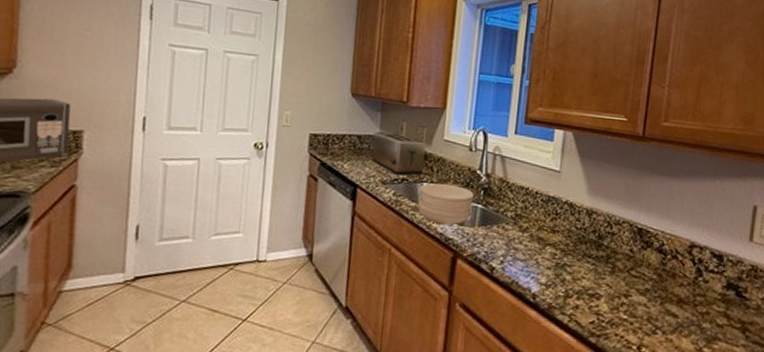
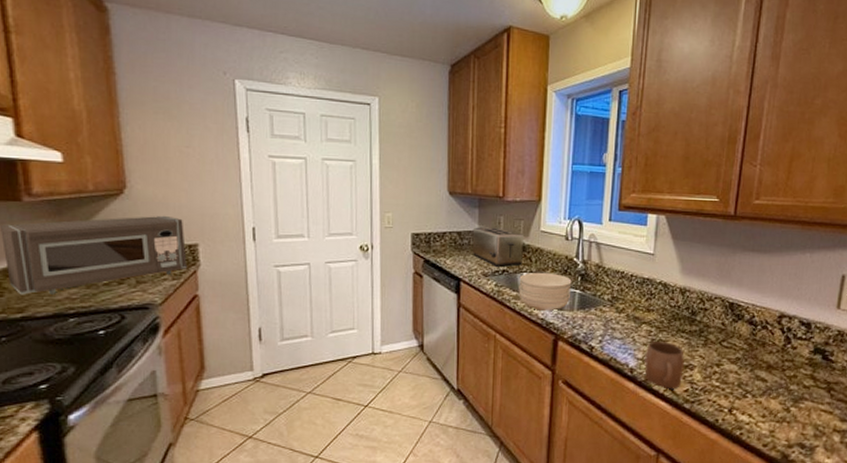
mug: none [548,265,591,319] -> present [644,340,684,388]

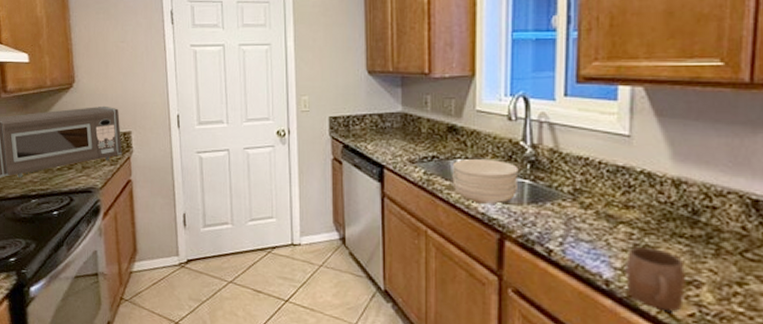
toaster: present [472,226,523,267] -> none [395,106,455,152]

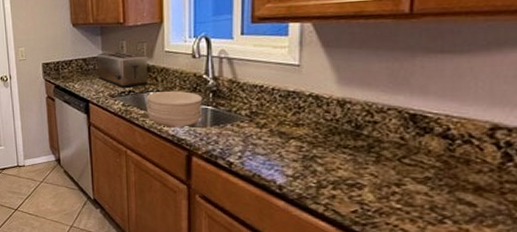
toaster: none [395,106,455,152] -> present [97,50,148,88]
mug: present [625,246,685,311] -> none [296,157,349,209]

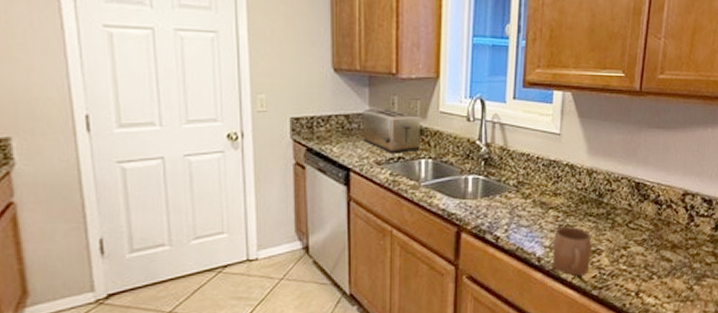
bowl: present [146,90,203,129] -> none [417,157,475,202]
mug: none [296,157,349,209] -> present [552,226,592,276]

